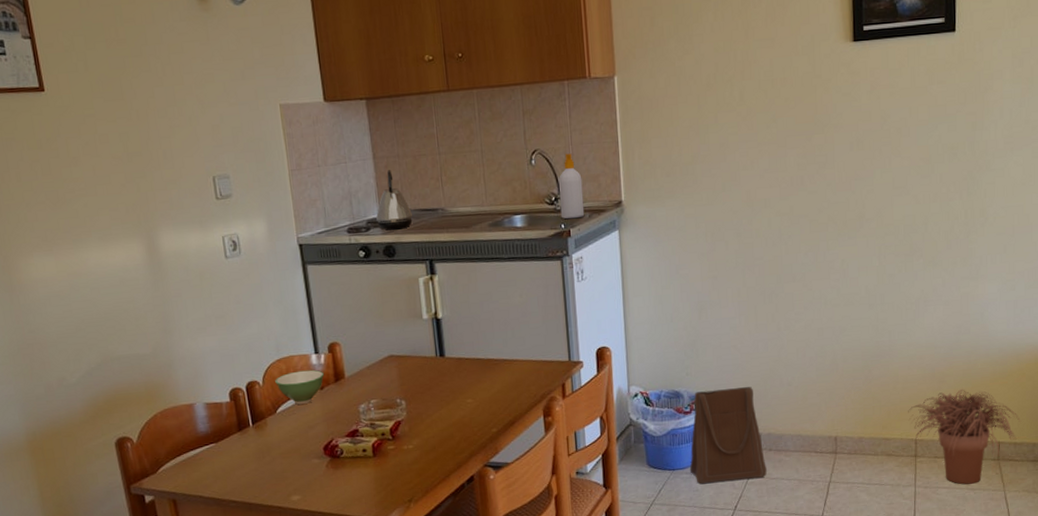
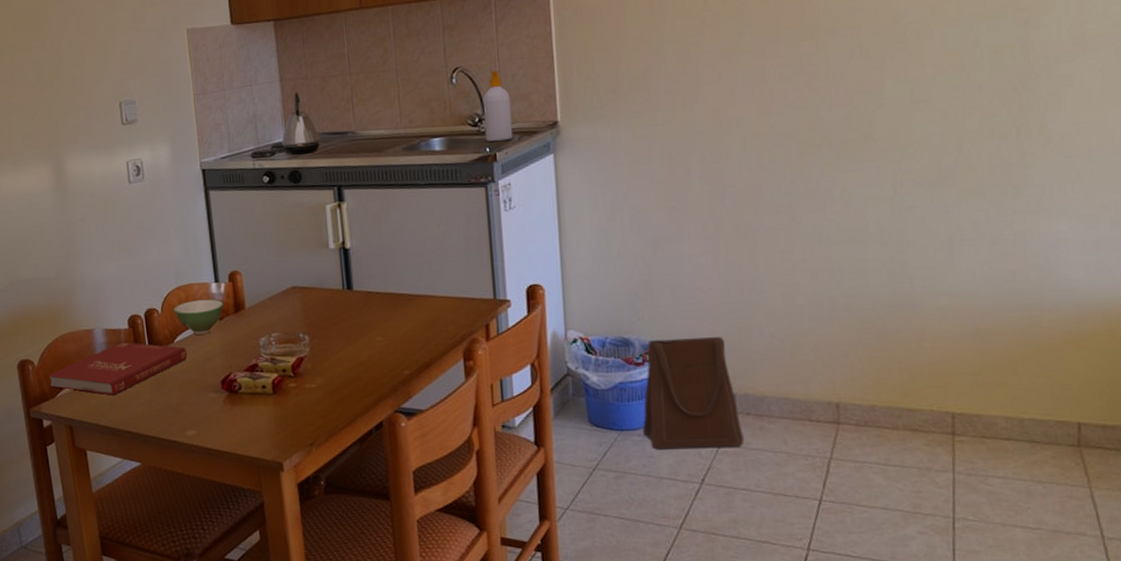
book: none [147,414,290,467] -> present [47,342,188,395]
potted plant: present [908,389,1021,485] -> none [940,352,1112,475]

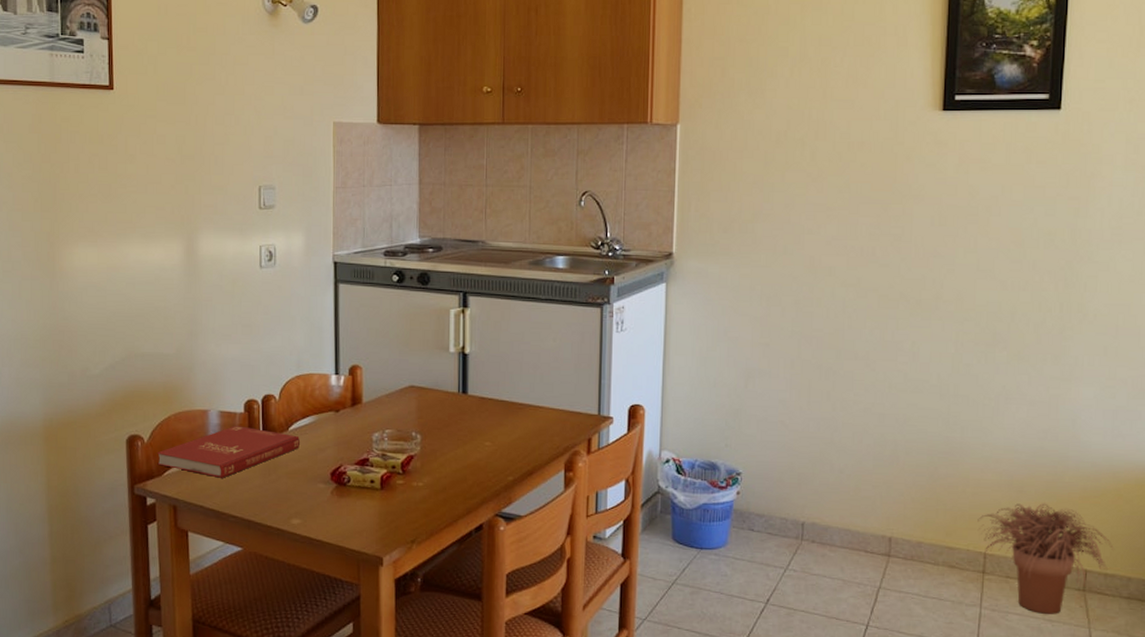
bowl: present [174,299,224,335] -> none [292,390,342,425]
kettle: present [282,92,321,155] -> none [415,197,452,258]
soap bottle: present [482,70,514,142] -> none [605,198,632,266]
shopping bag: present [642,337,744,450] -> none [719,466,807,571]
potted plant: none [940,352,1112,475] -> present [978,503,1114,614]

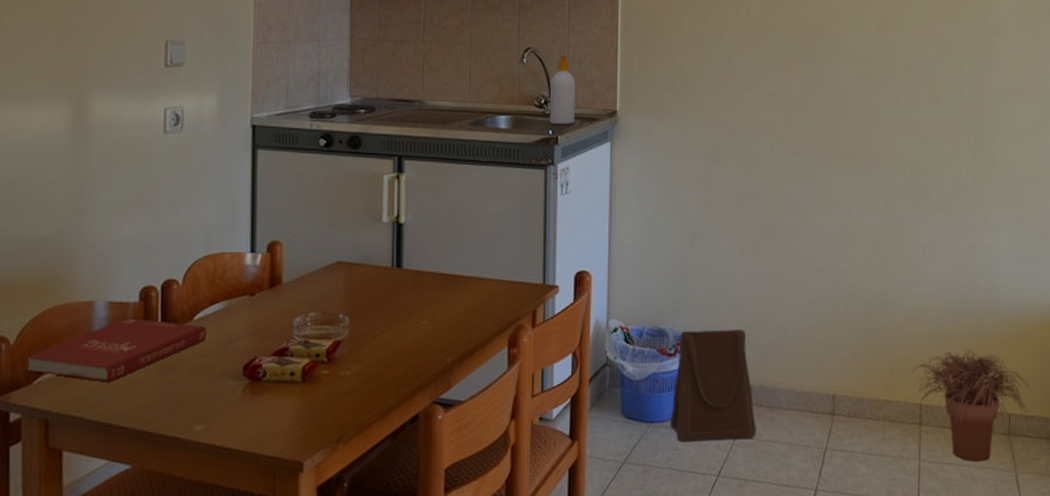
soap bottle: none [605,198,632,266] -> present [549,55,576,125]
shopping bag: none [719,466,807,571] -> present [669,330,756,442]

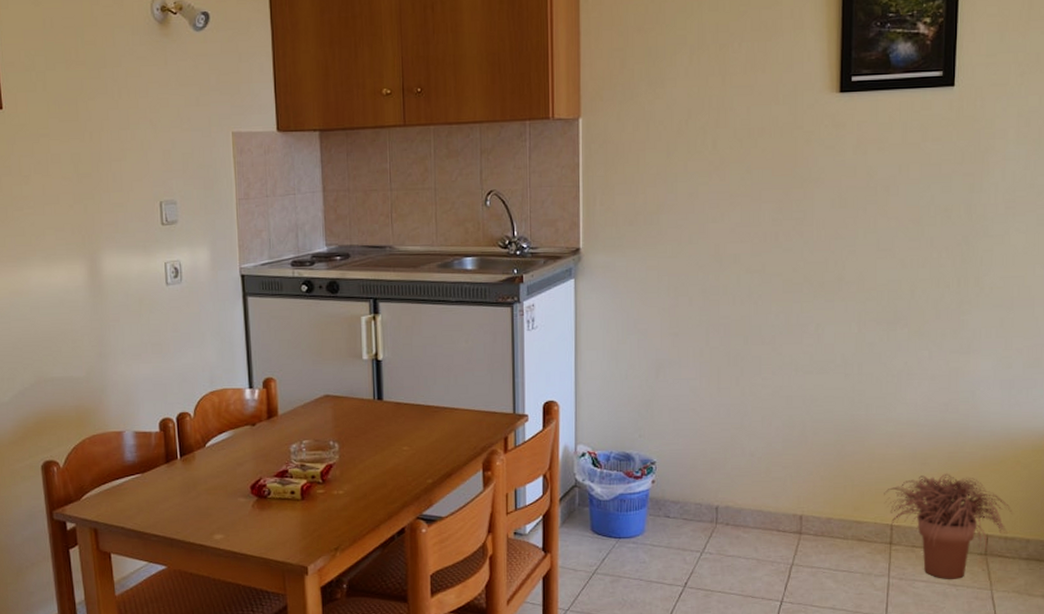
book: present [25,318,208,382] -> none [73,445,219,498]
soap bottle: present [549,55,576,125] -> none [513,196,540,265]
shopping bag: present [669,330,756,442] -> none [637,454,722,556]

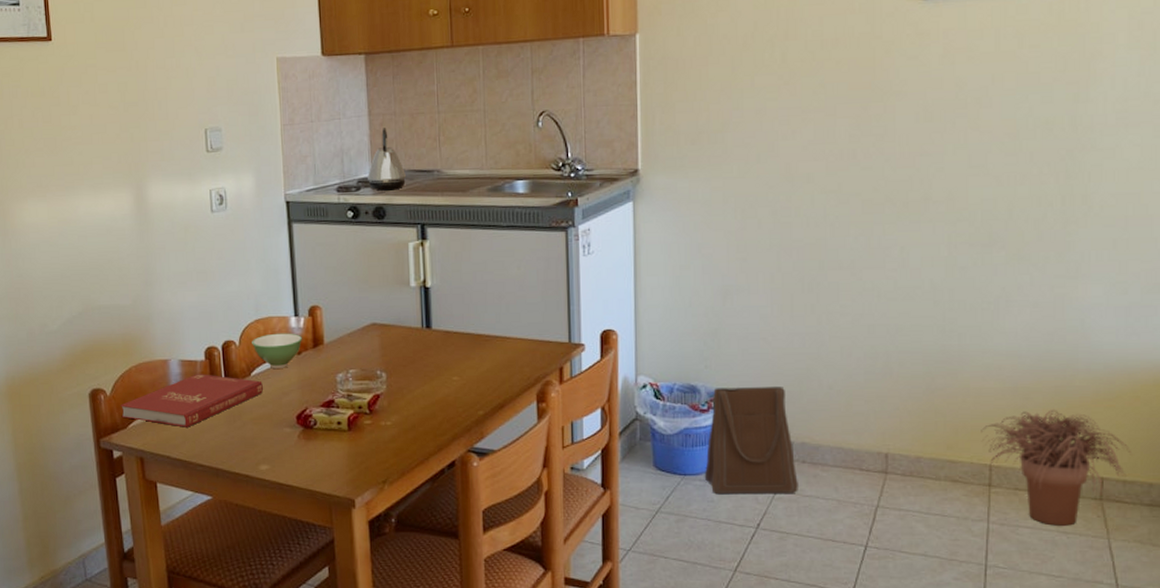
book: none [73,445,219,498] -> present [119,374,264,427]
bowl: none [207,404,258,440] -> present [252,333,303,369]
kettle: none [322,204,360,266] -> present [368,128,407,191]
shopping bag: none [637,454,722,556] -> present [704,387,798,495]

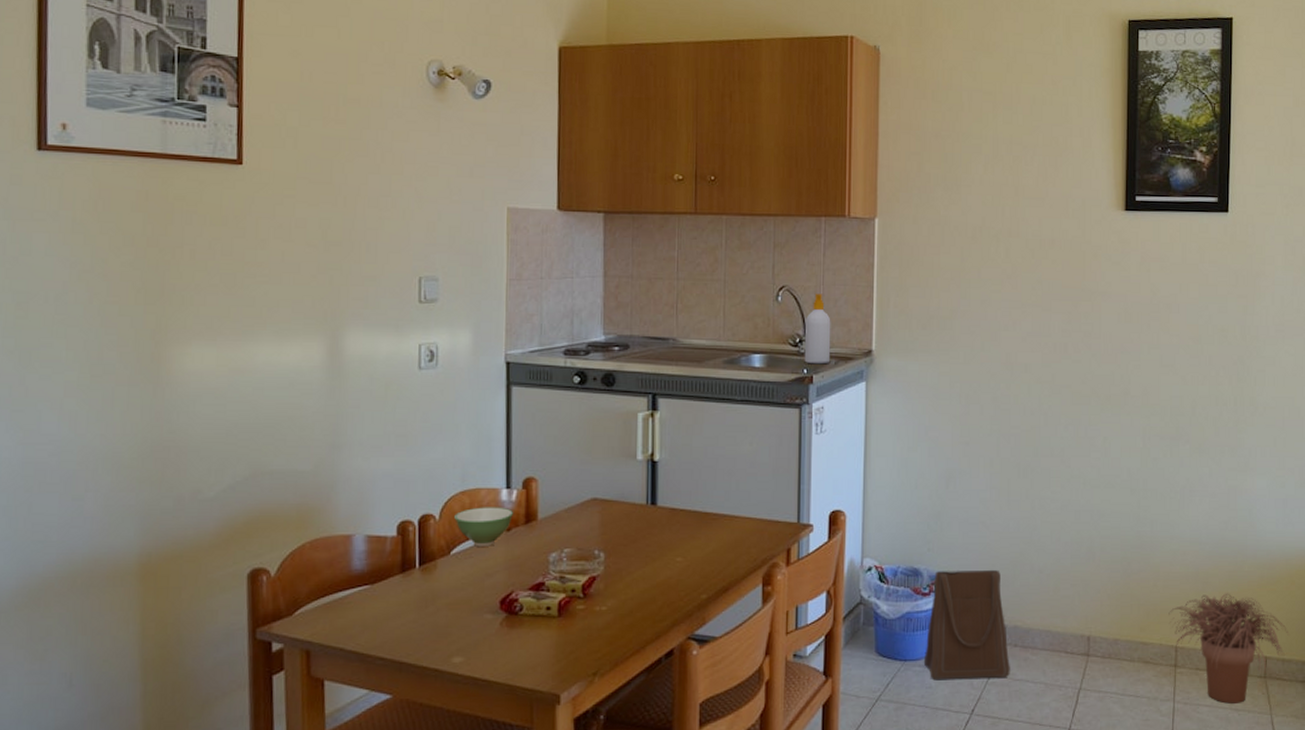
book: present [119,374,264,427] -> none [286,552,465,614]
kettle: present [368,128,407,191] -> none [598,291,641,357]
soap bottle: none [567,116,595,187] -> present [804,293,831,365]

